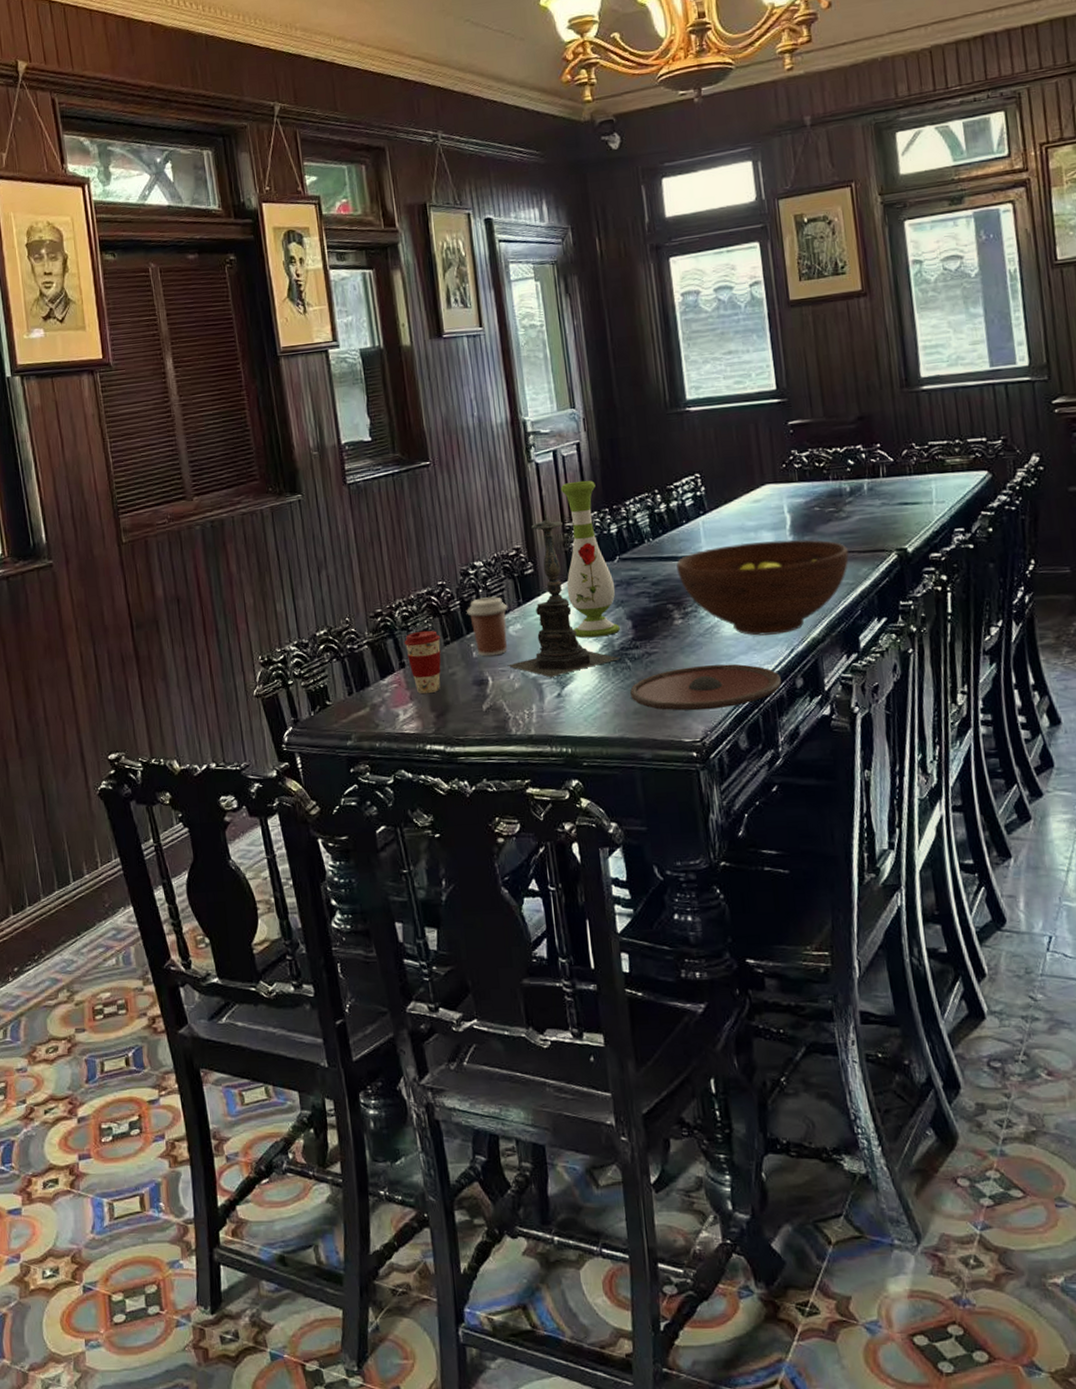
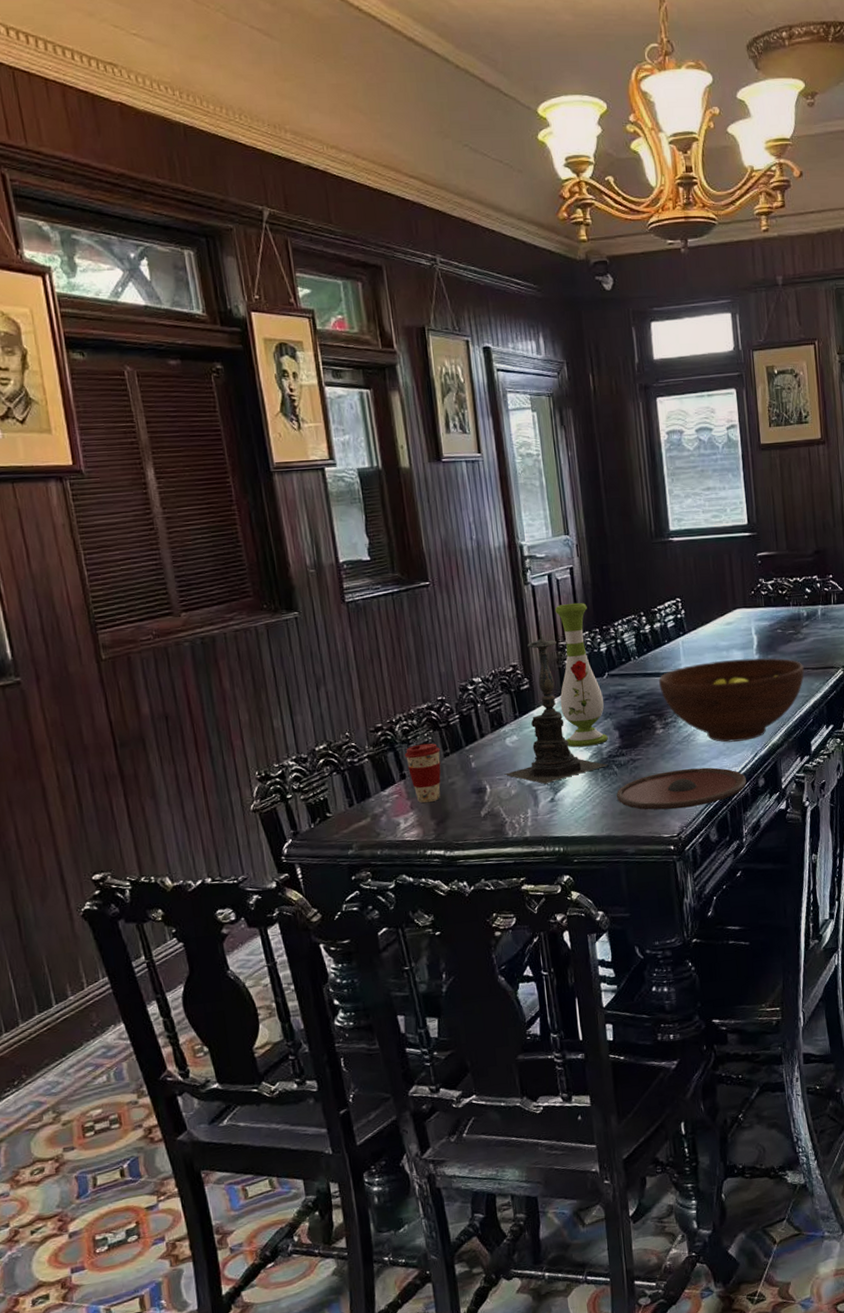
coffee cup: present [467,597,508,657] -> none [465,710,505,767]

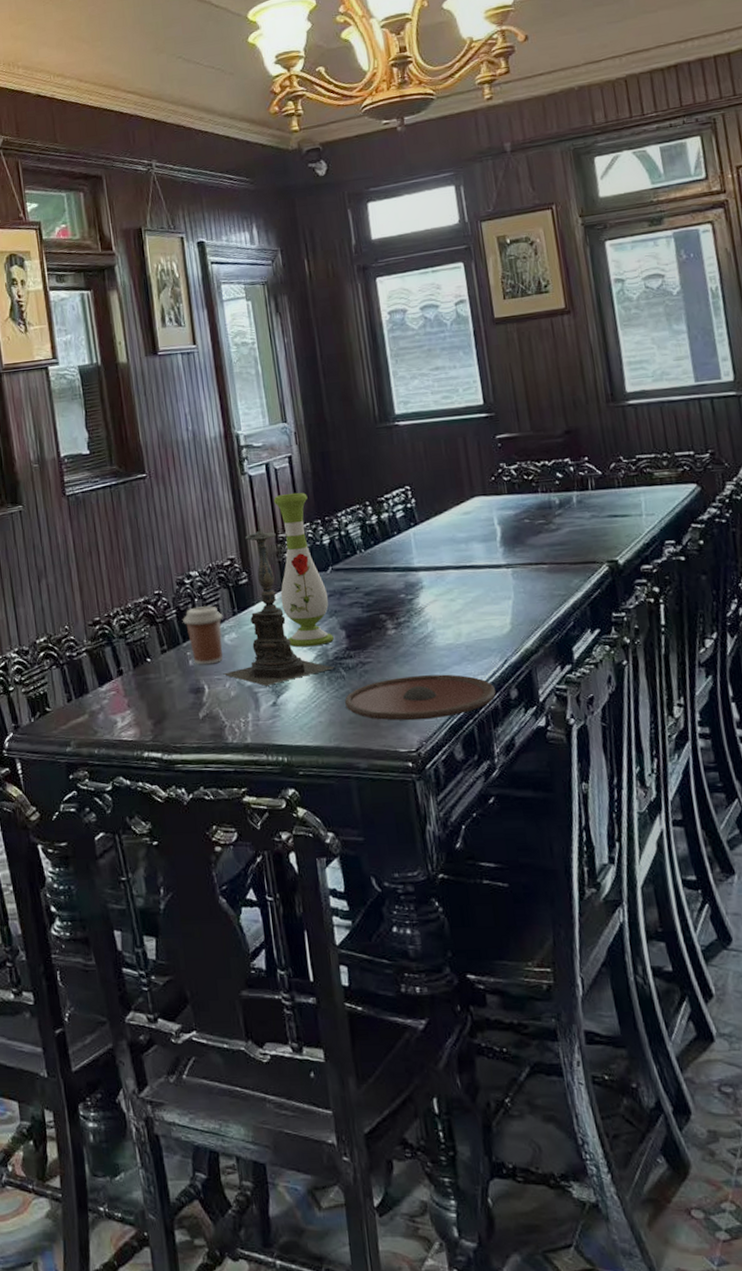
coffee cup: present [404,743,441,803] -> none [121,638,158,702]
coffee cup: none [465,710,505,767] -> present [183,606,223,665]
fruit bowl: present [659,658,805,743] -> none [388,551,560,646]

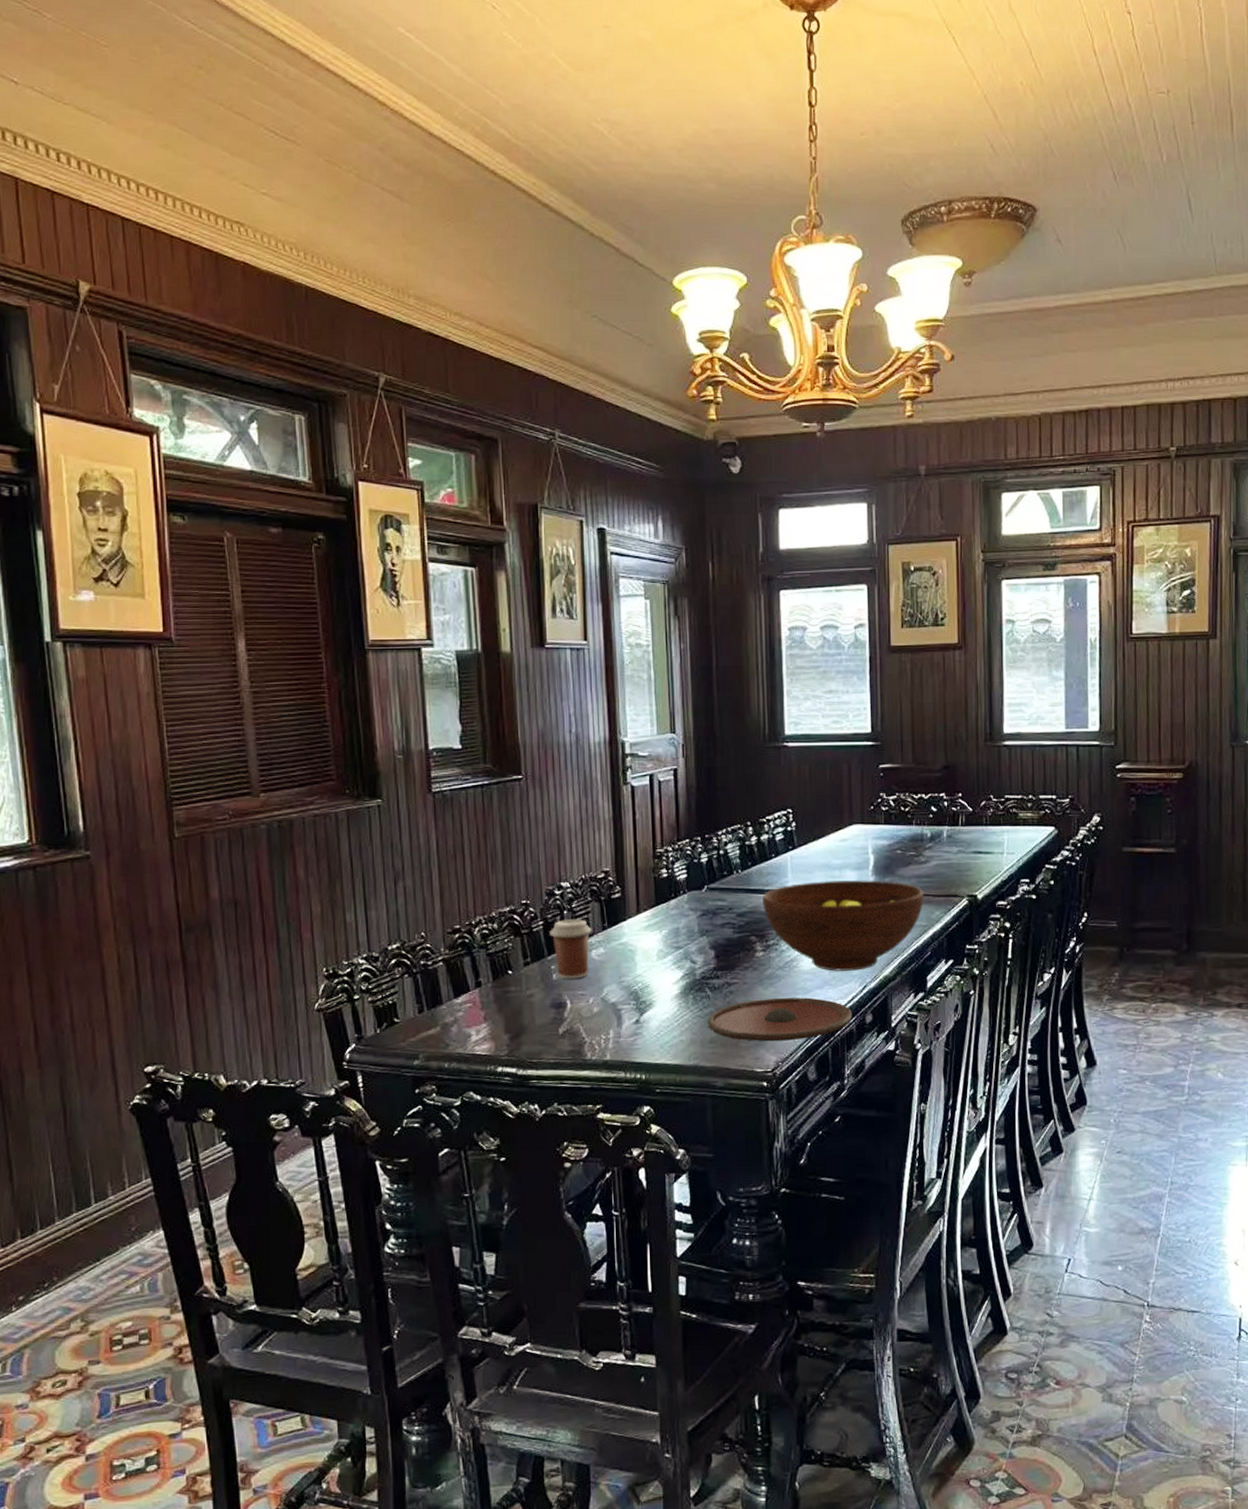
candle holder: present [223,512,335,686] -> none [587,824,701,1003]
vase: present [273,492,335,647] -> none [653,807,704,966]
fruit bowl: none [388,551,560,646] -> present [762,879,925,971]

